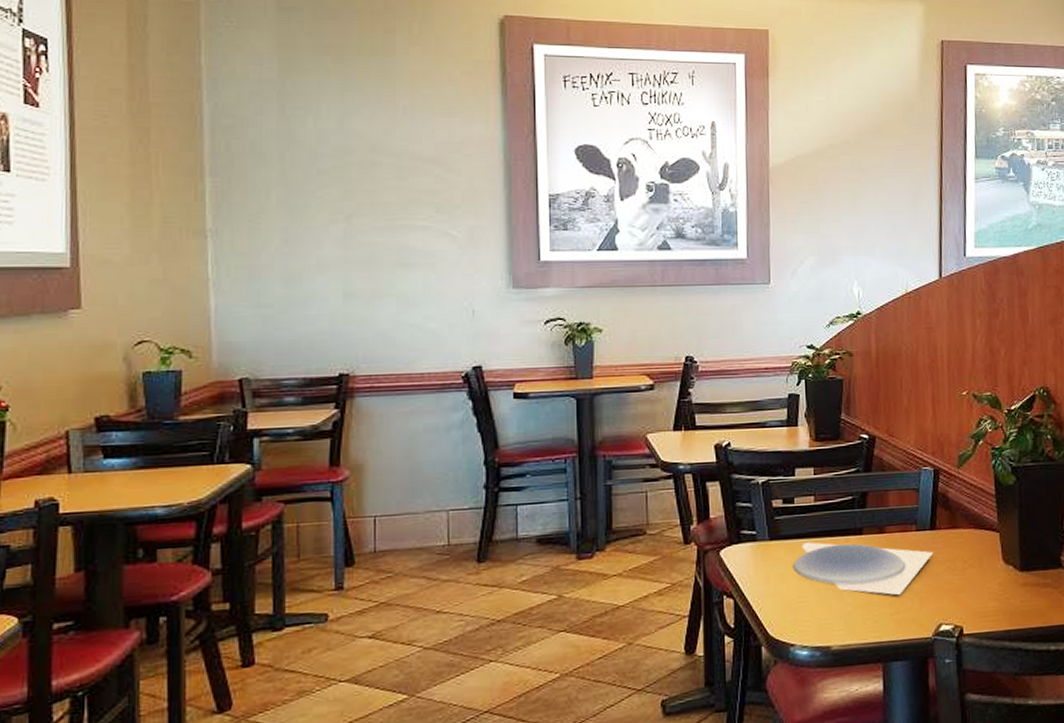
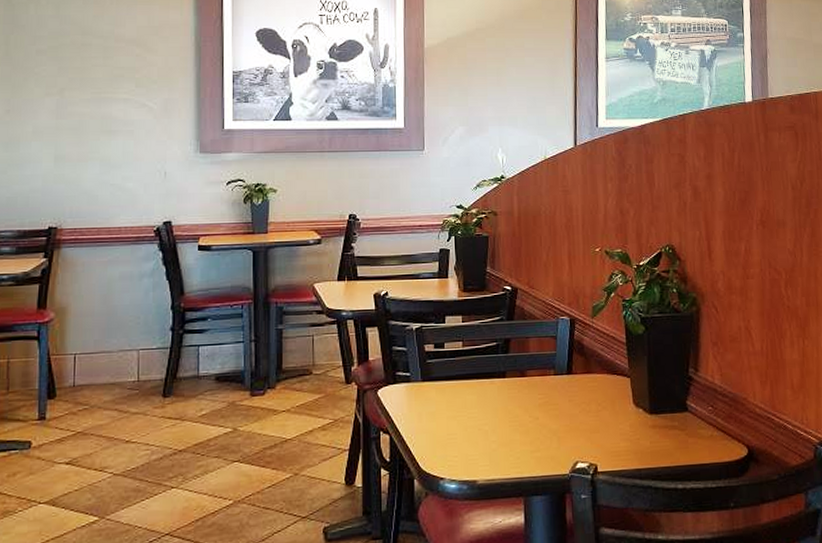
plate: present [793,542,933,596] -> none [443,384,570,435]

